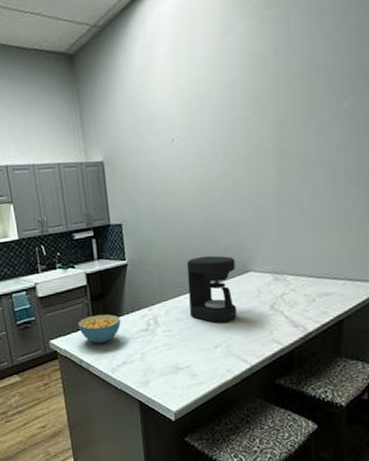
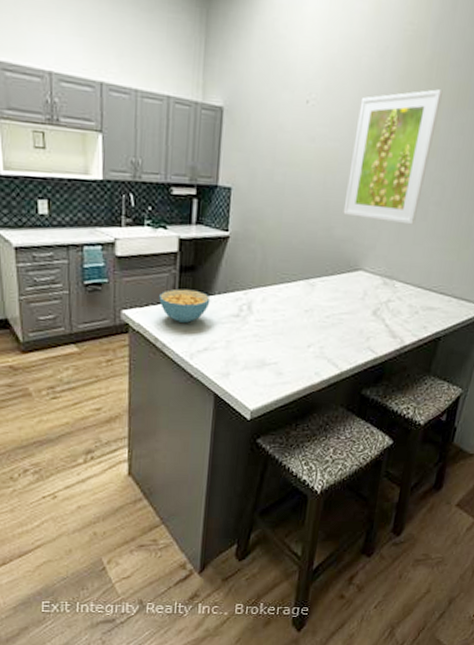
coffee maker: present [186,255,237,323] -> none [287,243,347,321]
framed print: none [219,101,294,227] -> present [343,89,443,225]

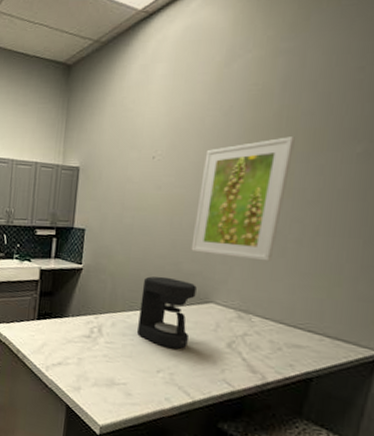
cereal bowl: present [159,289,211,323] -> none [22,310,65,339]
coffee maker: none [287,243,347,321] -> present [136,276,197,349]

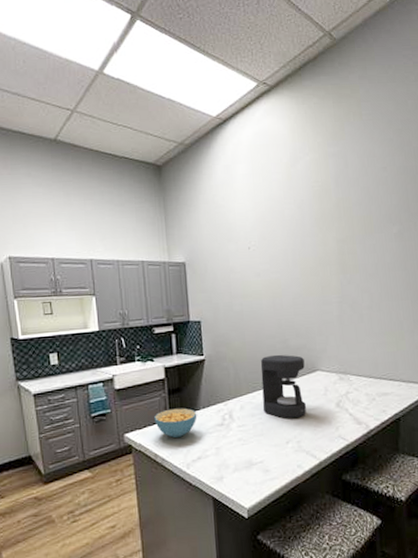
cereal bowl: none [22,310,65,339] -> present [154,408,197,438]
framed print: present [191,137,295,262] -> none [290,223,355,329]

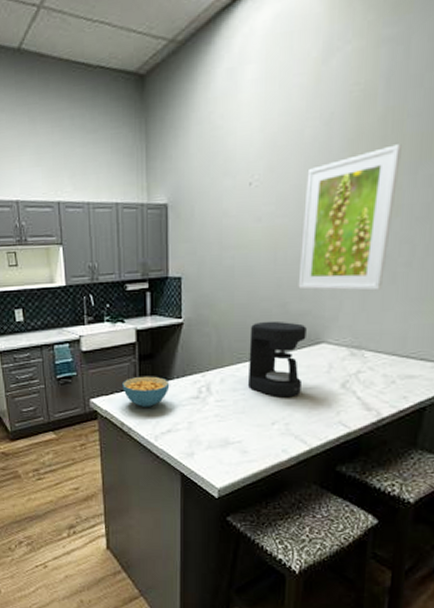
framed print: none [290,223,355,329] -> present [298,144,402,291]

